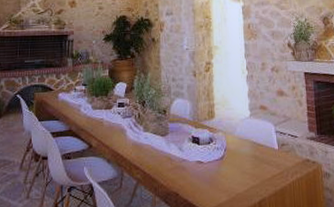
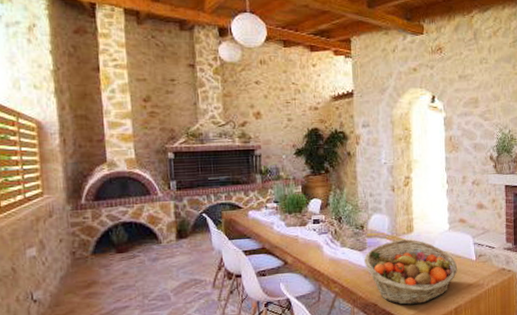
fruit basket: none [165,125,261,196] -> present [363,239,458,305]

